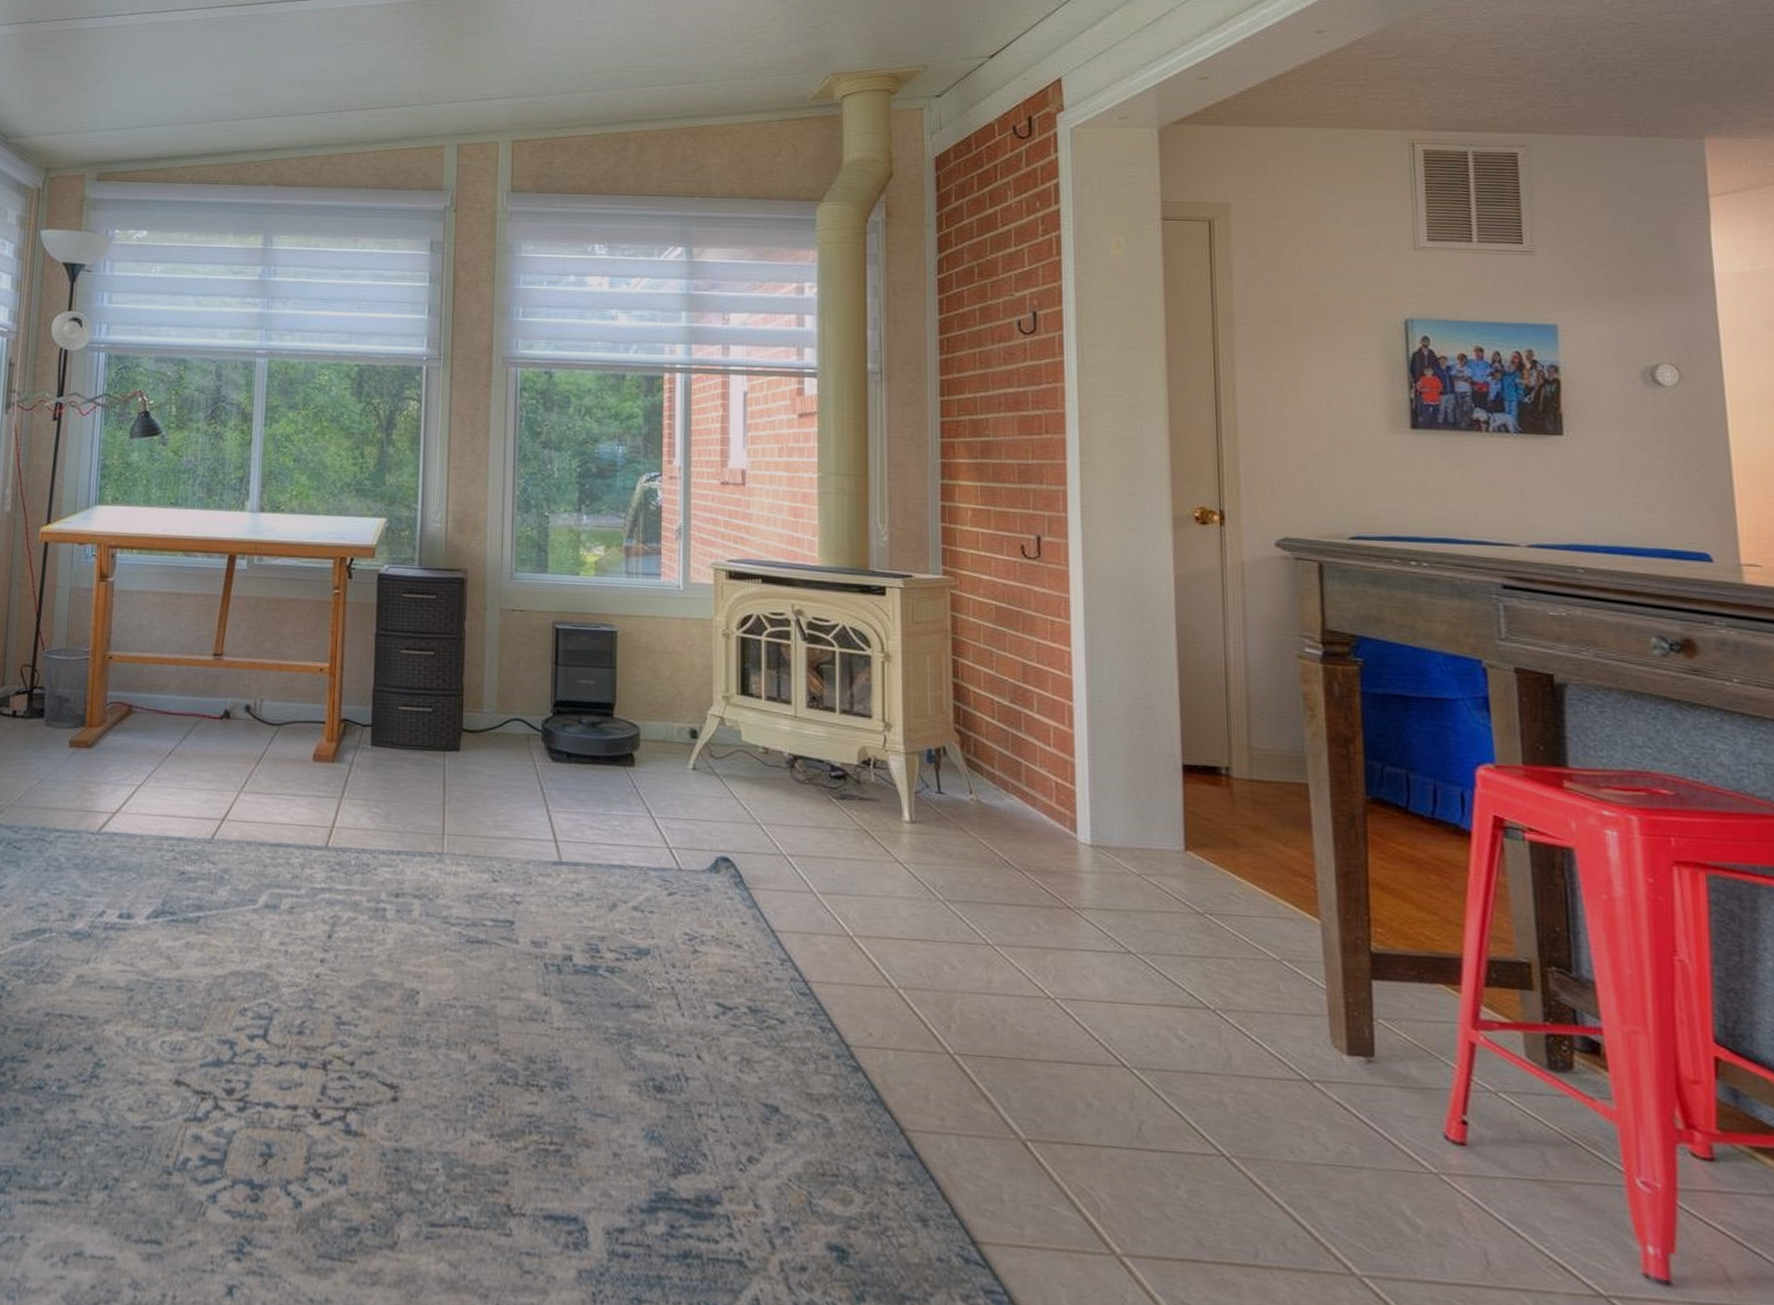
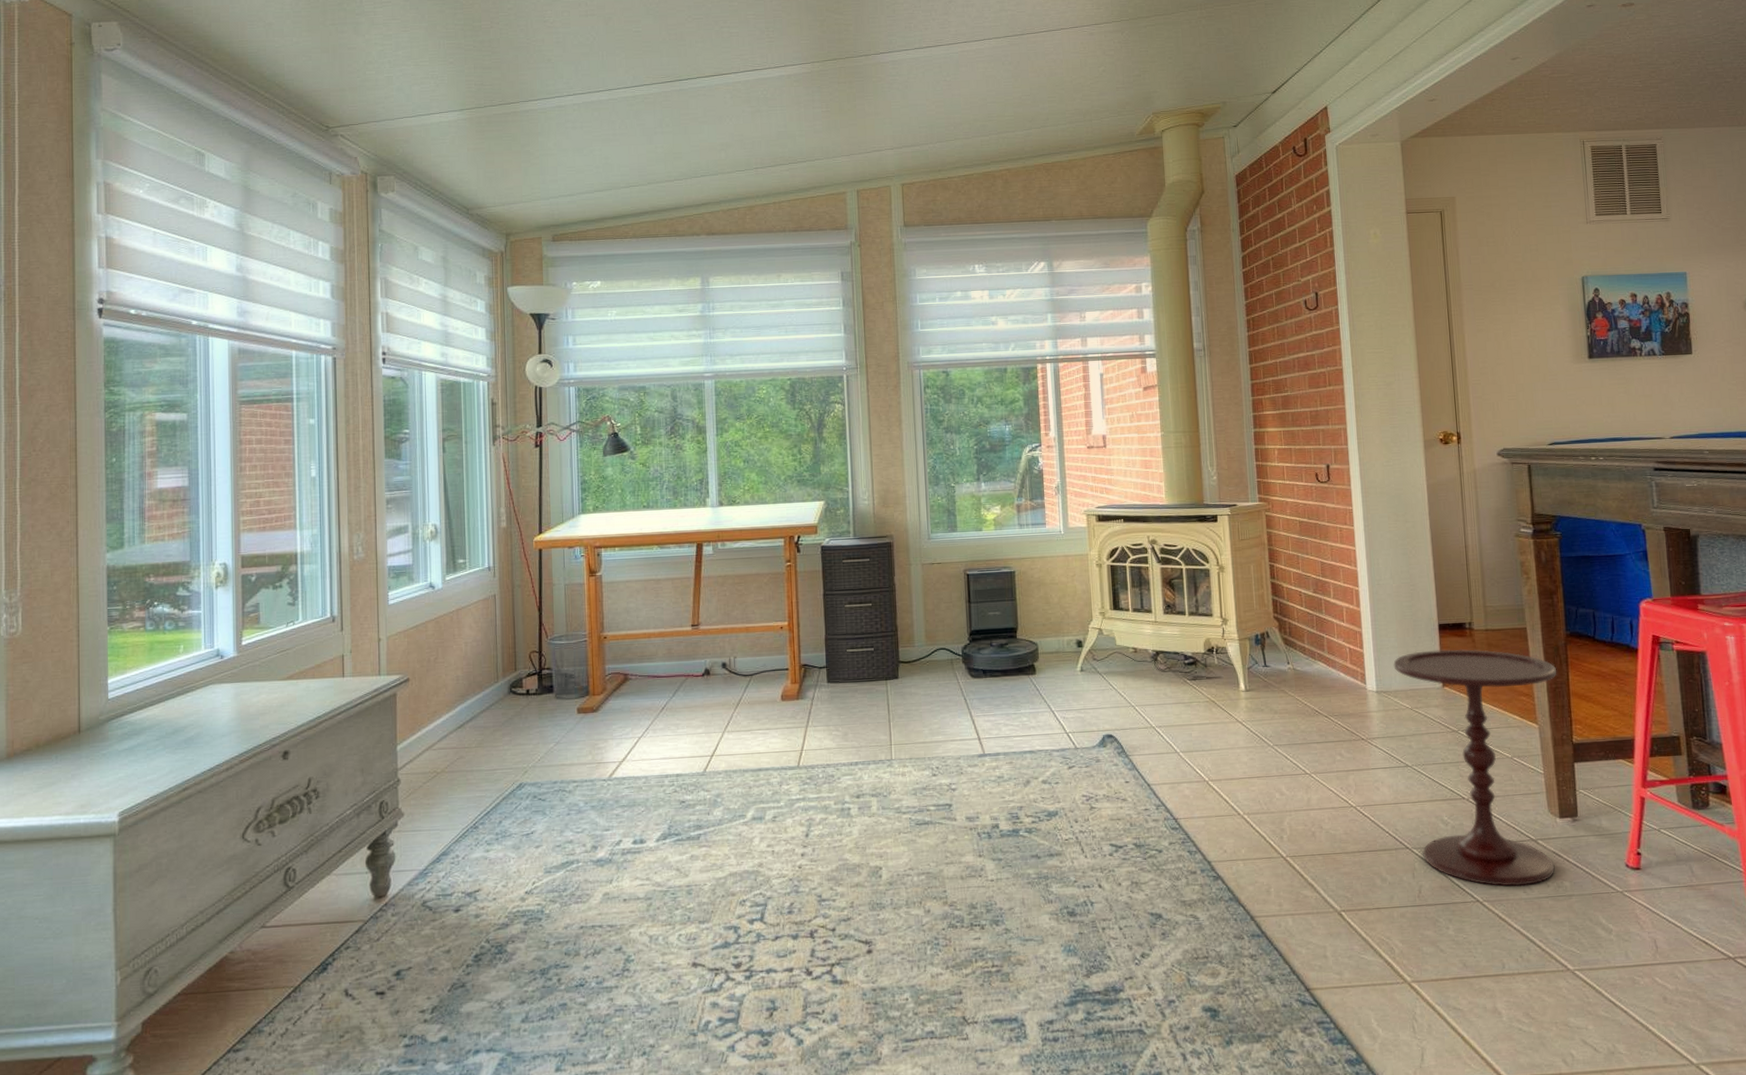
side table: none [1116,797,1350,1145] -> present [1393,649,1556,887]

